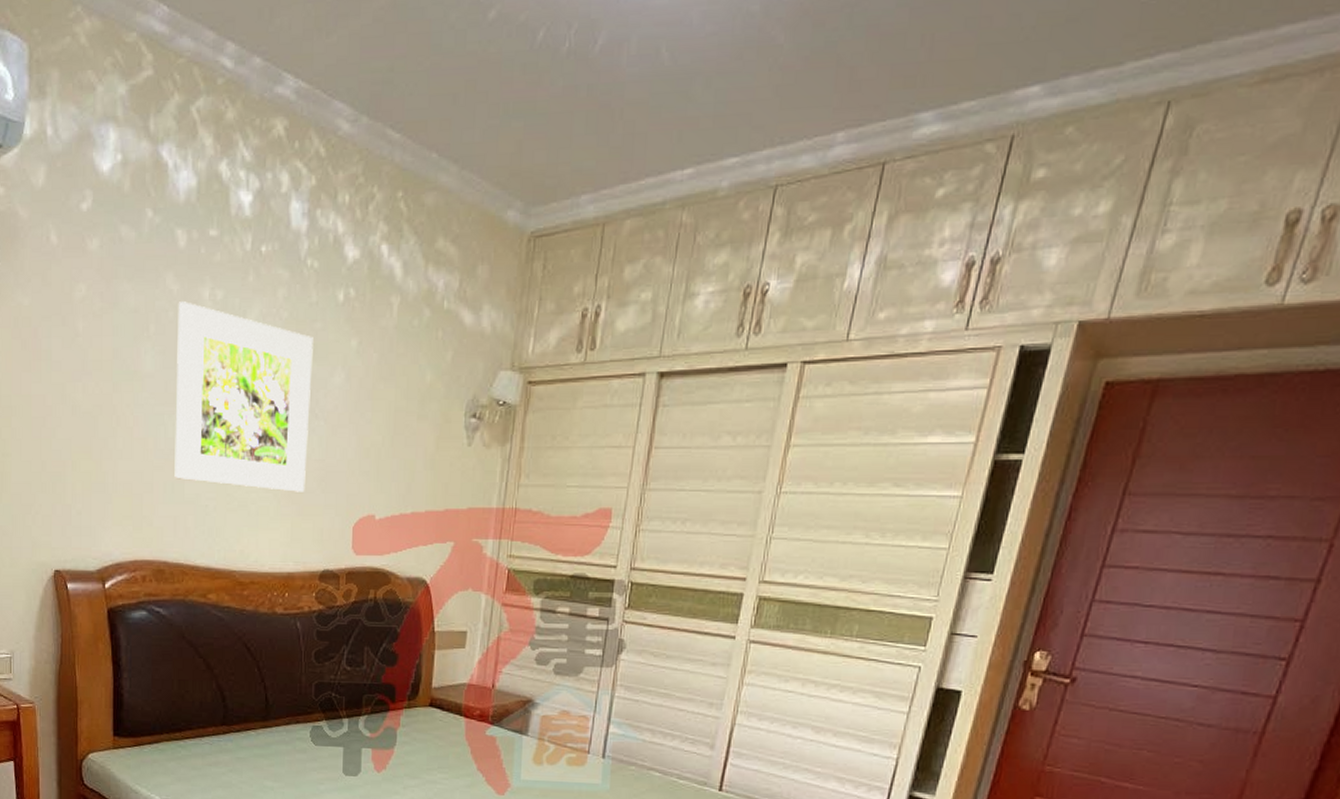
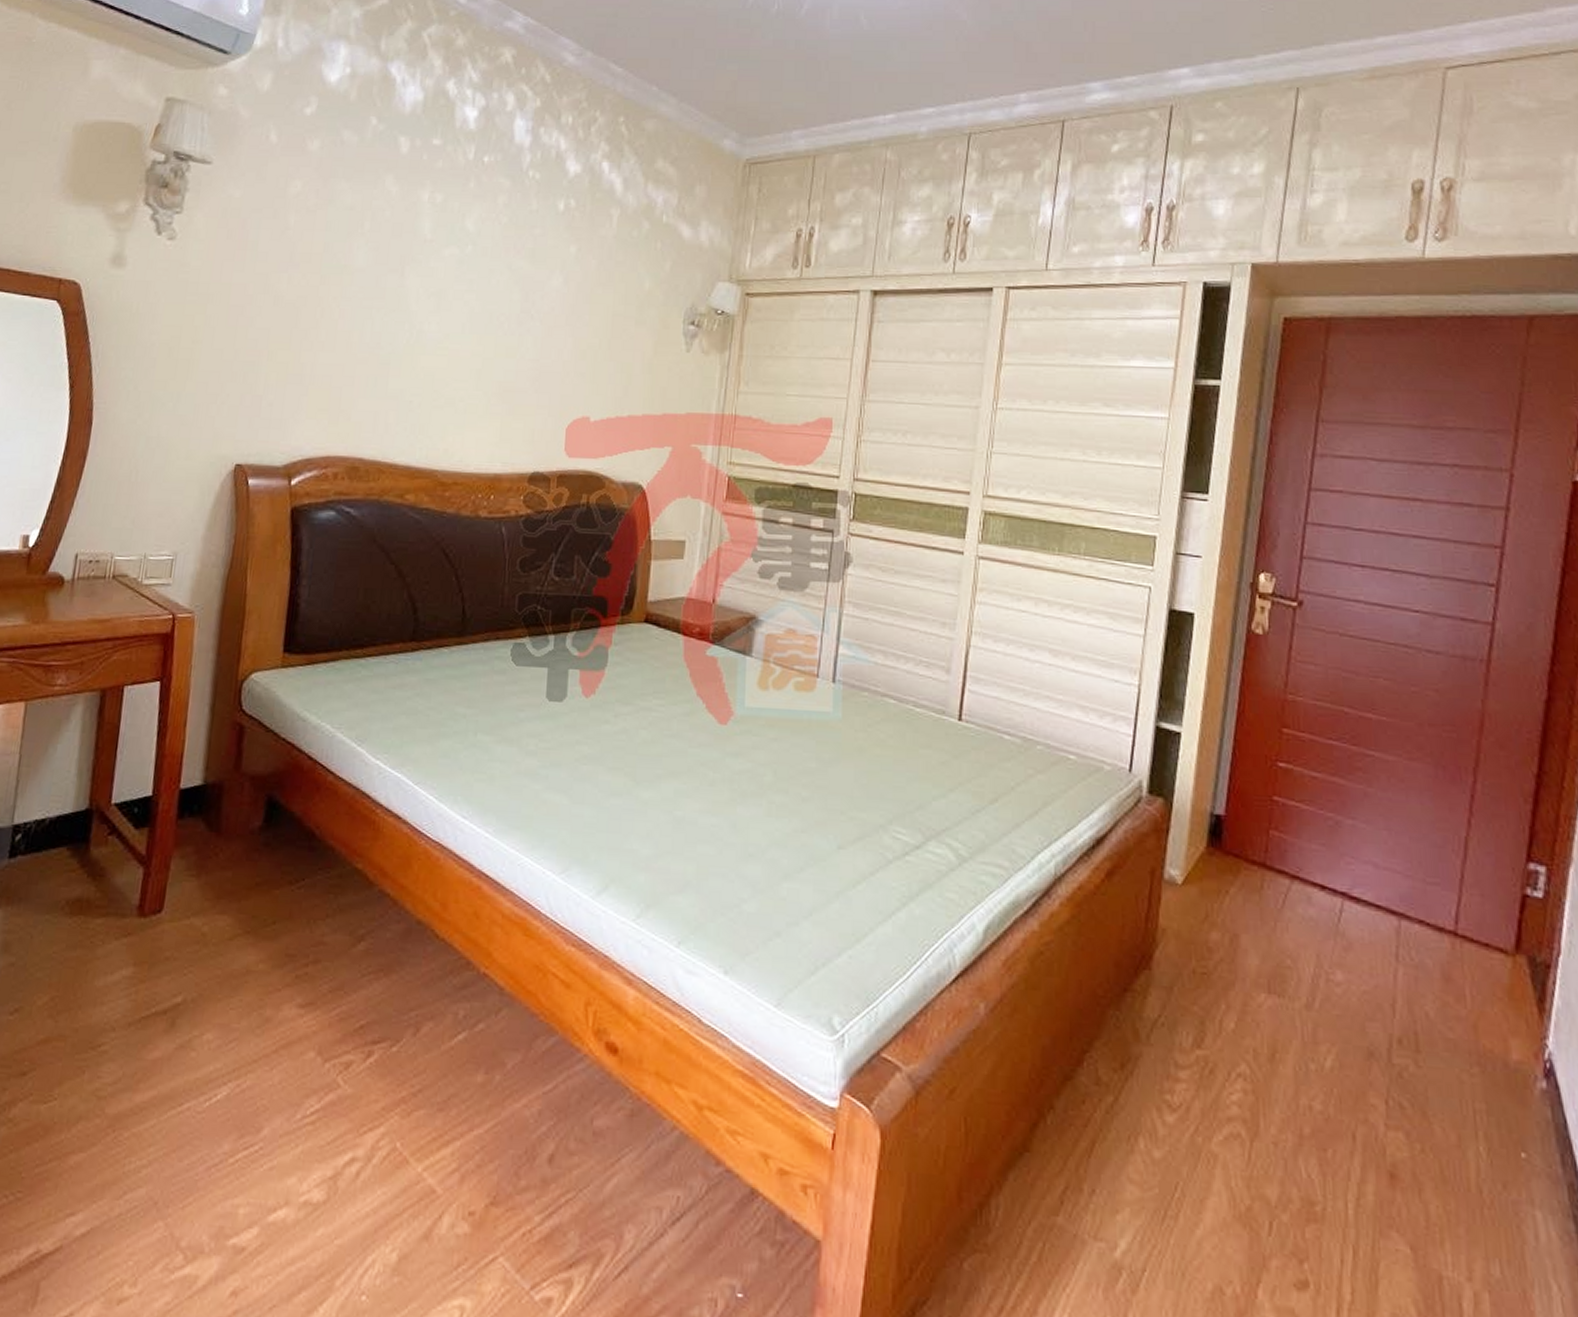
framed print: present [174,301,313,492] -> none [378,202,532,391]

